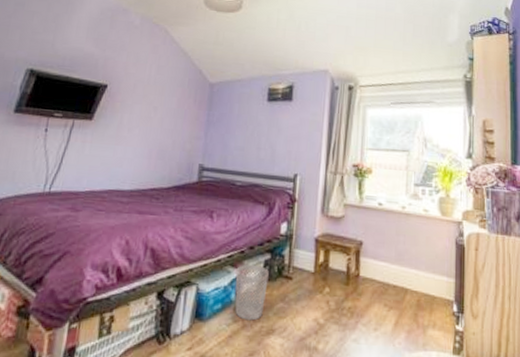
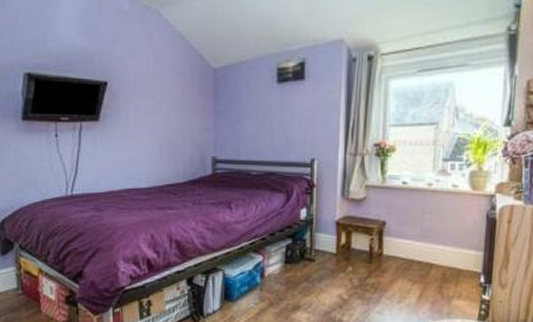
wastebasket: present [235,265,269,321] -> none [259,250,291,299]

